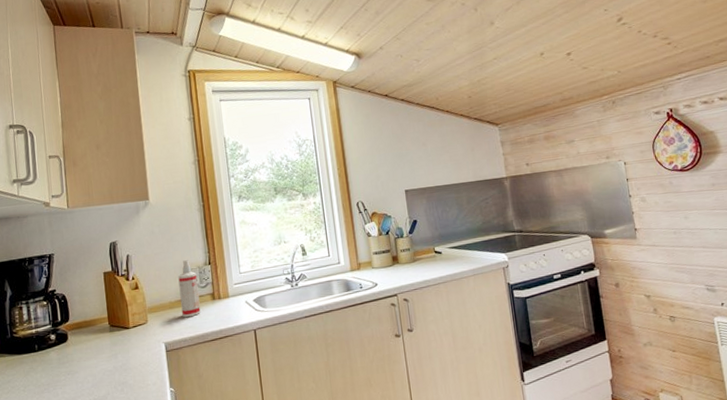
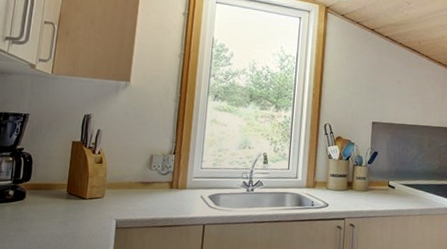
spray bottle: present [178,260,201,317] -> none [138,145,160,200]

